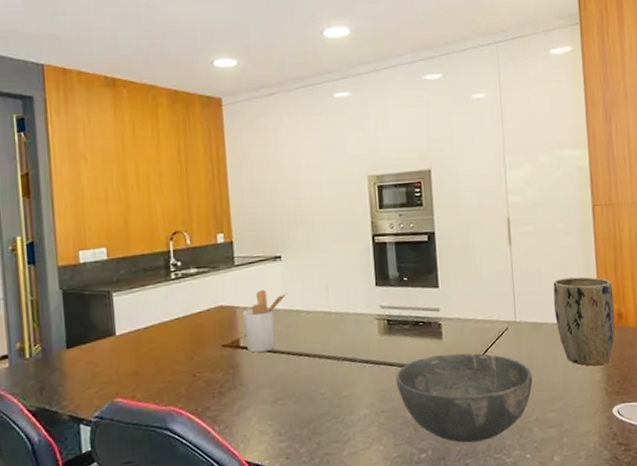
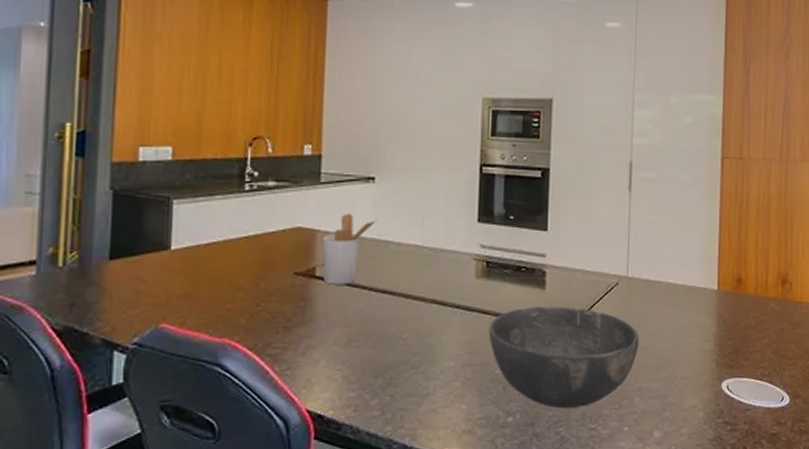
plant pot: present [553,276,615,366] -> none [670,234,735,333]

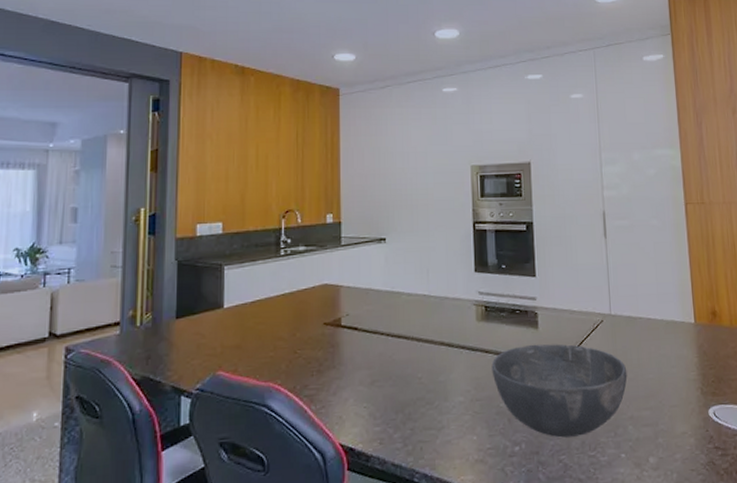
utensil holder: present [322,213,378,285] -> none [345,270,390,333]

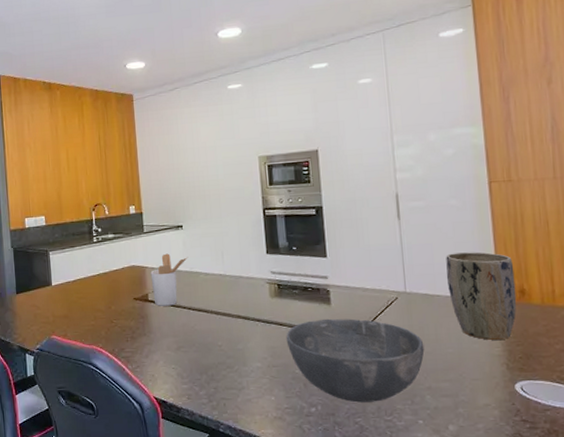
utensil holder: none [345,270,390,333] -> present [150,253,189,306]
plant pot: none [647,273,710,364] -> present [446,252,517,340]

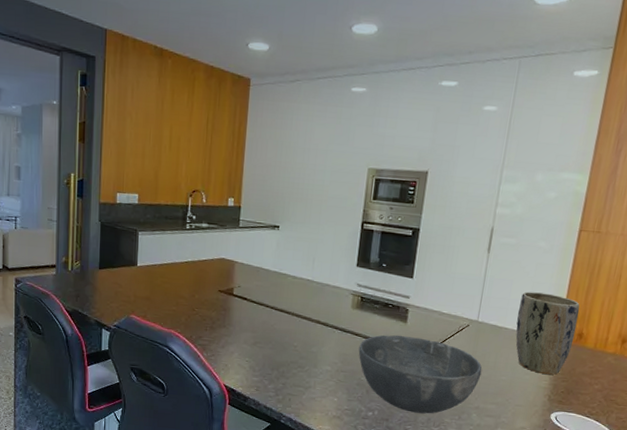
utensil holder: present [150,253,189,306] -> none [238,251,280,303]

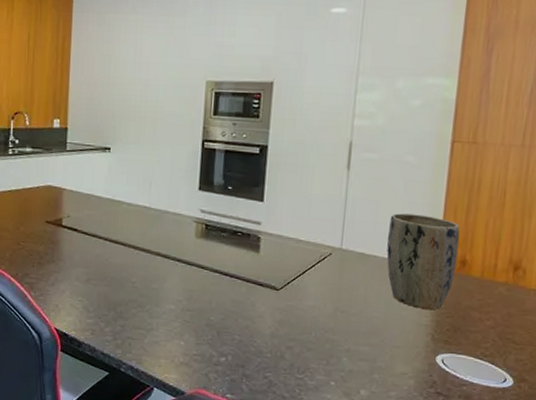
bowl: present [358,334,482,414] -> none [205,266,351,359]

